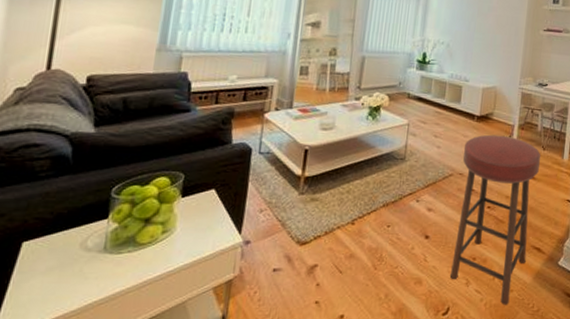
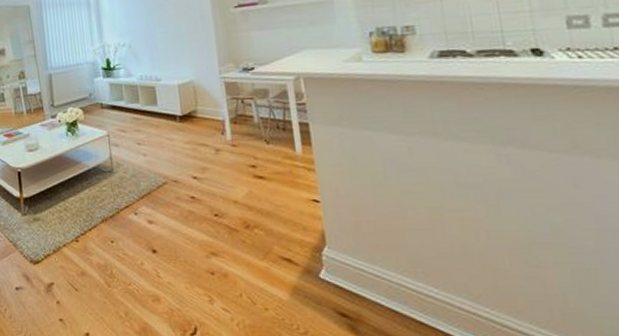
bar stool: present [450,134,541,305] -> none [171,133,276,326]

